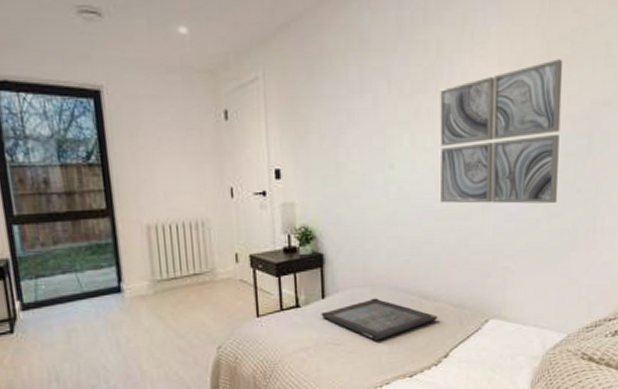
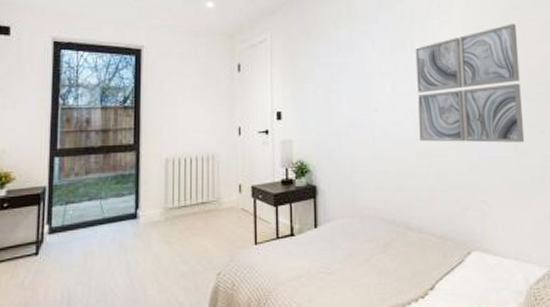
serving tray: present [321,298,438,341] -> none [313,228,422,271]

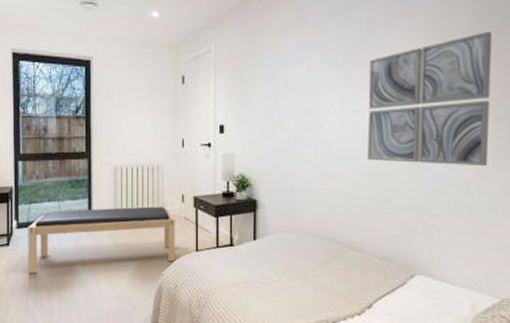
bench: none [60,199,232,287] -> present [28,206,175,274]

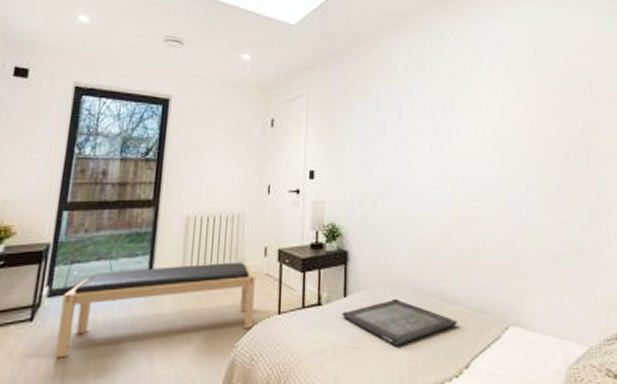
serving tray: none [252,244,362,284] -> present [342,298,458,346]
wall art: present [367,32,493,166] -> none [455,91,564,211]

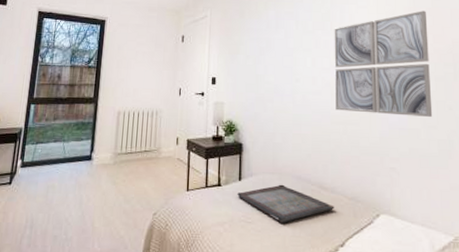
bench: present [55,262,255,358] -> none [26,148,169,213]
wall art: none [455,91,564,211] -> present [334,11,433,117]

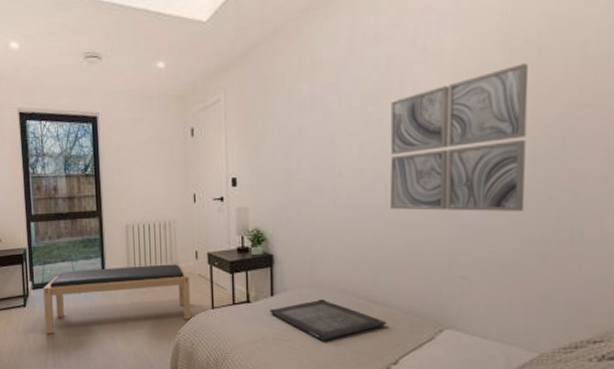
bench: none [26,148,169,213] -> present [43,264,191,334]

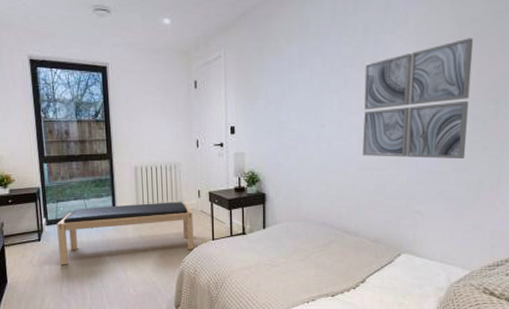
serving tray: present [270,299,387,341] -> none [262,230,357,265]

